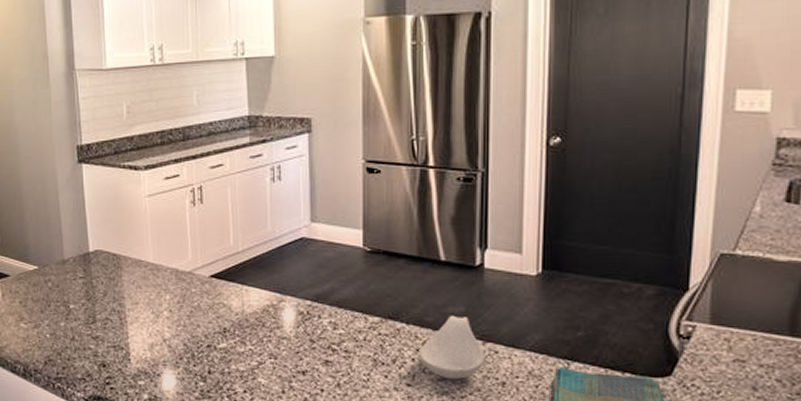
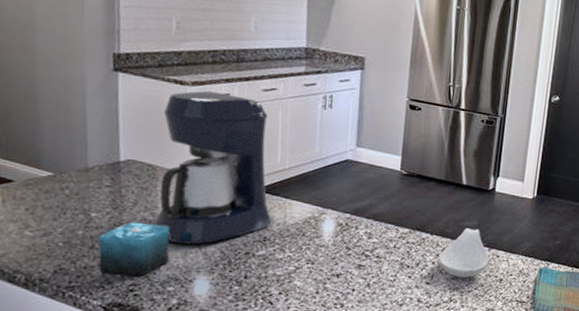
candle: none [78,313,138,371] -> present [98,222,170,278]
coffee maker: none [121,174,231,336] -> present [153,91,272,245]

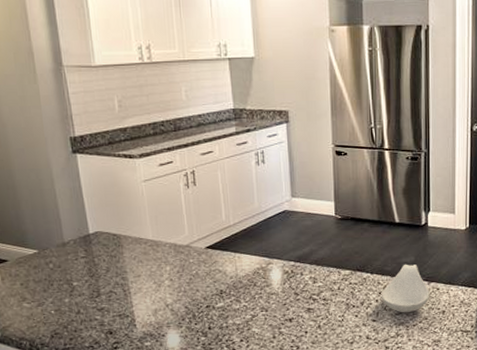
candle: present [98,222,170,278] -> none [82,287,143,337]
coffee maker: present [153,91,272,245] -> none [119,161,226,303]

